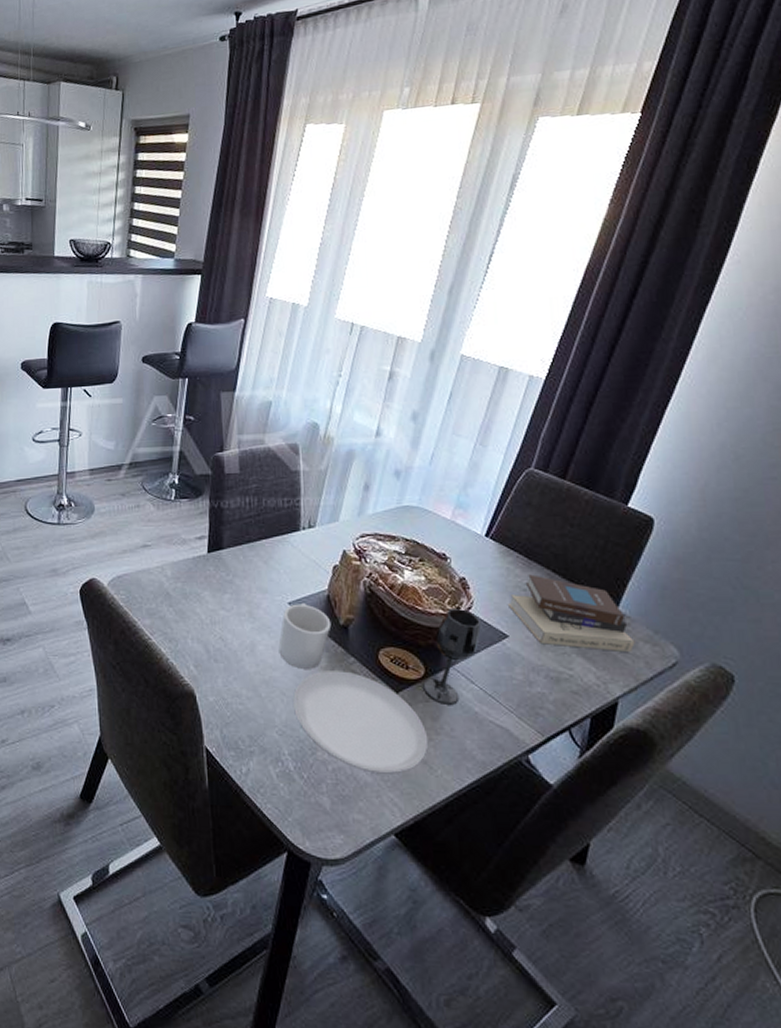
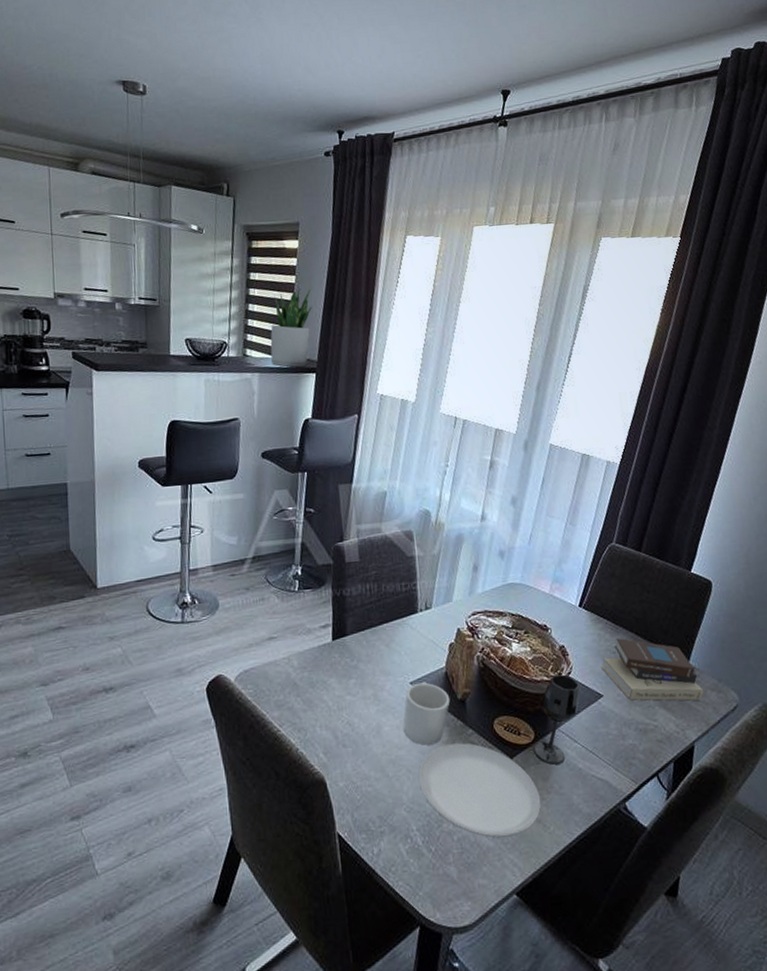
planter: none [155,183,201,269] -> present [270,287,313,368]

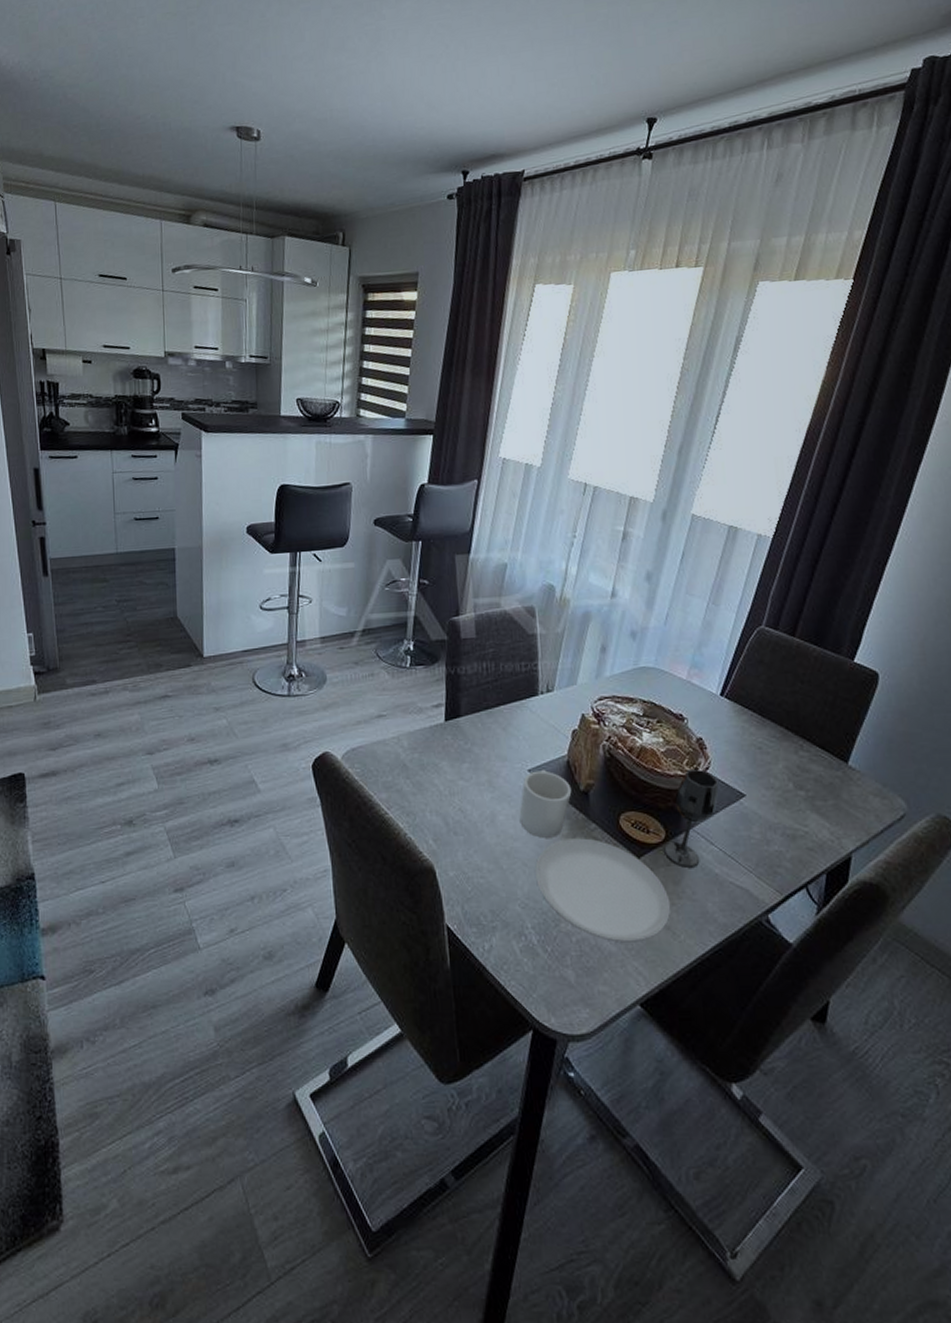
planter: present [270,287,313,368] -> none [385,342,432,429]
books: present [601,638,704,701] -> none [744,732,866,807]

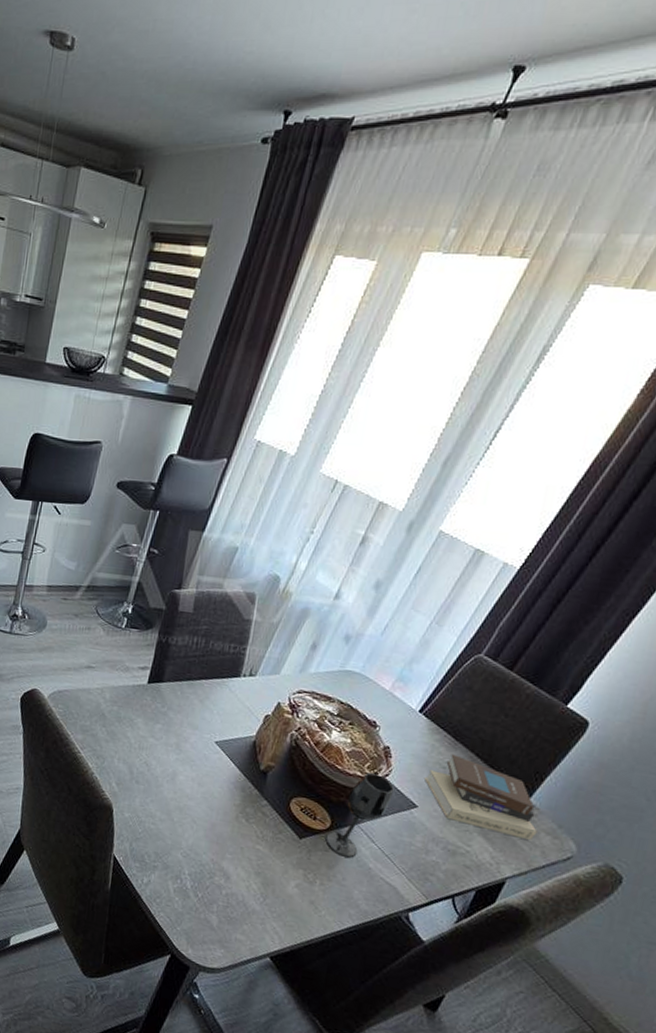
mug: present [519,769,572,838] -> none [198,743,253,805]
plate: present [535,838,671,943] -> none [201,807,320,908]
books: none [744,732,866,807] -> present [425,754,537,841]

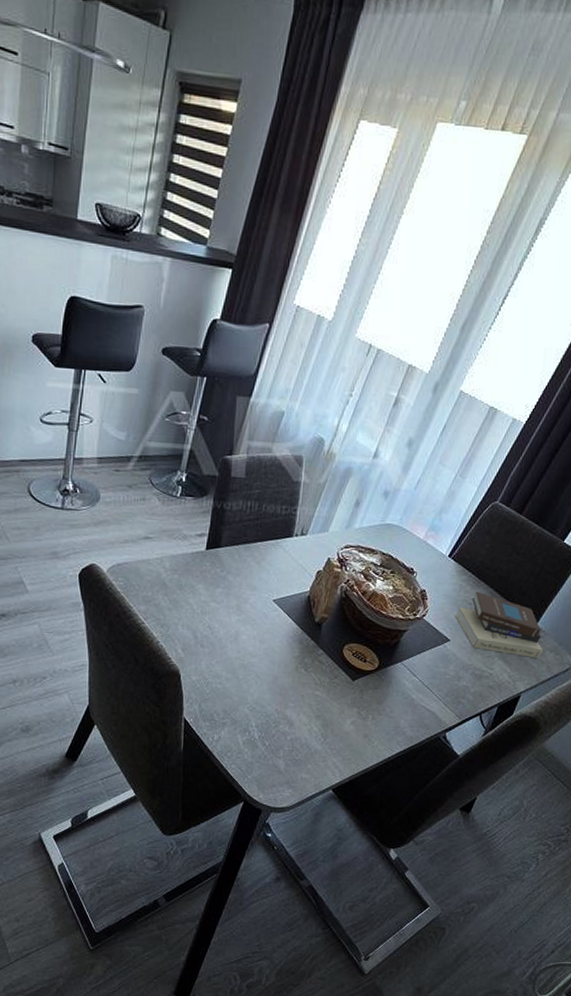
wine glass: present [325,772,394,858] -> none [375,614,430,692]

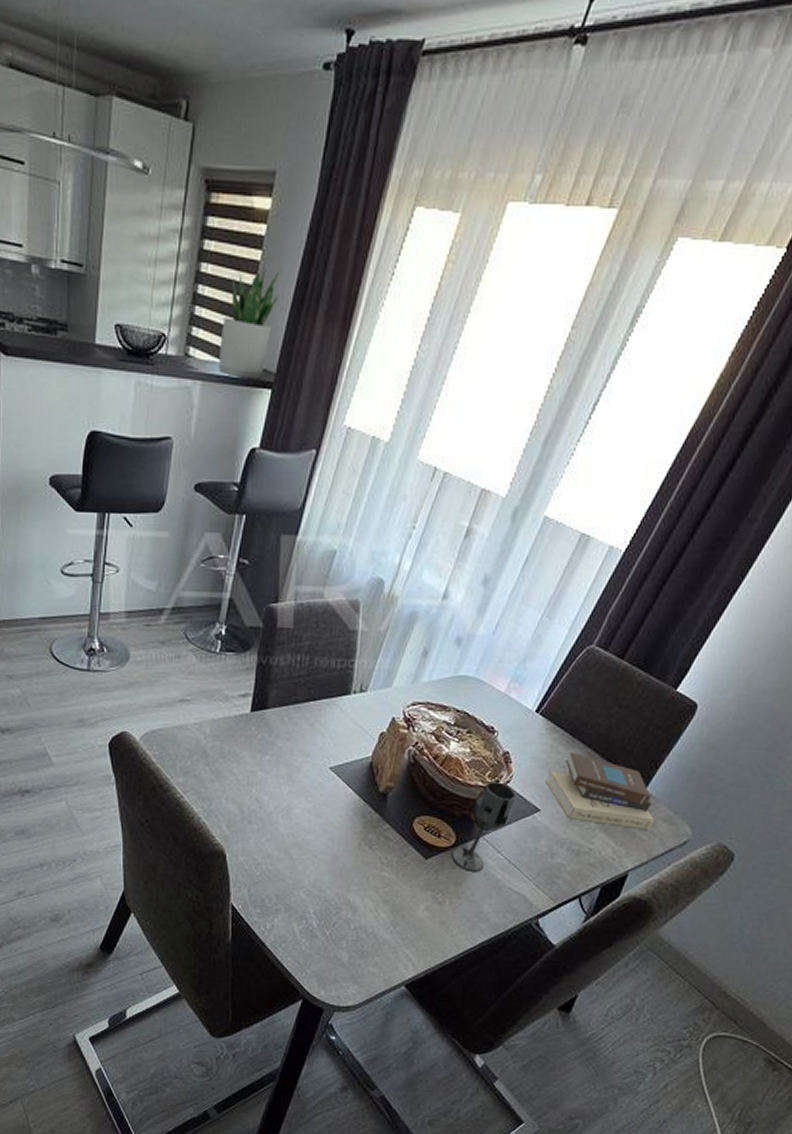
planter: none [187,162,241,260] -> present [219,267,279,380]
wine glass: none [375,614,430,692] -> present [451,780,516,872]

